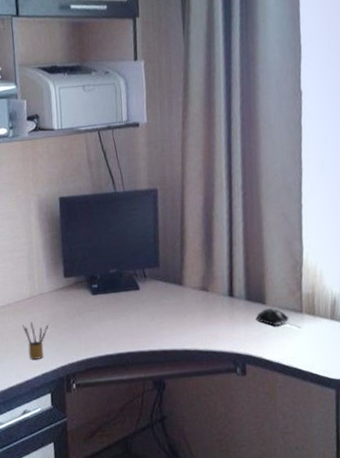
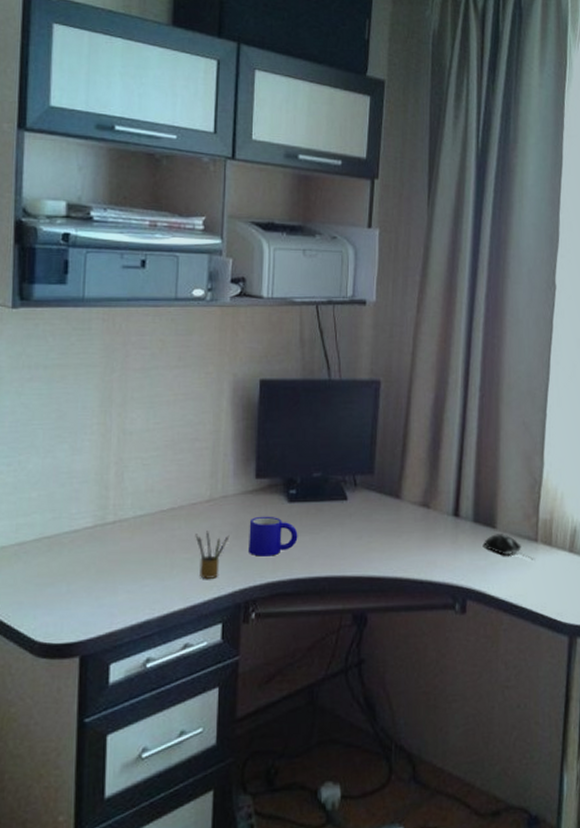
mug: none [63,307,103,340] -> present [249,516,298,557]

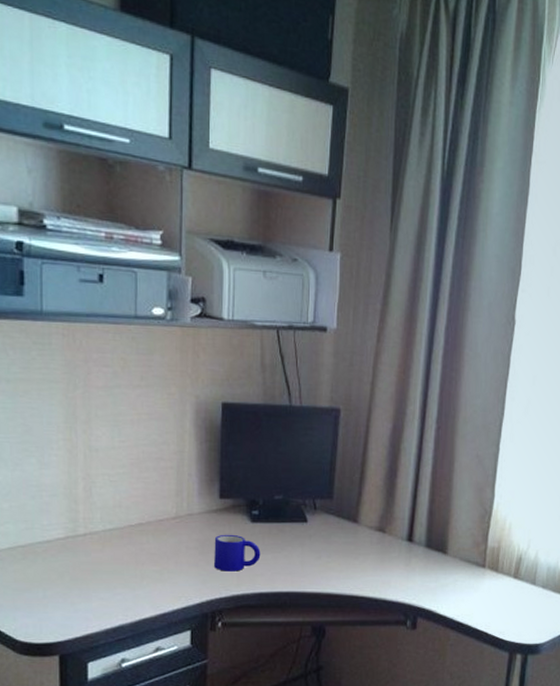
pencil box: present [195,531,230,579] -> none [163,546,196,590]
computer mouse: present [484,534,535,560] -> none [435,559,482,584]

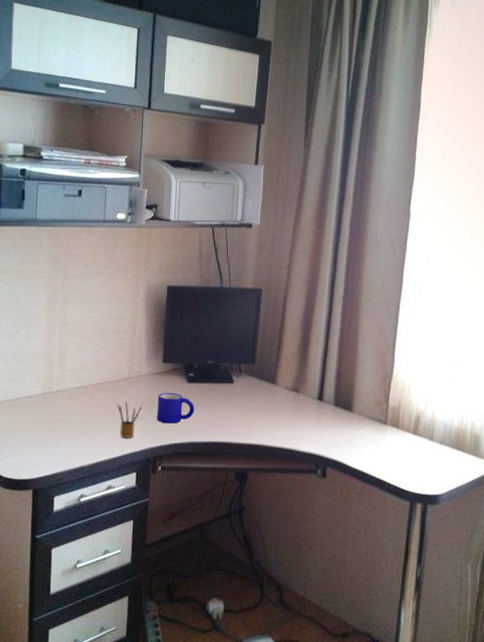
pencil box: none [163,546,196,590] -> present [117,401,143,438]

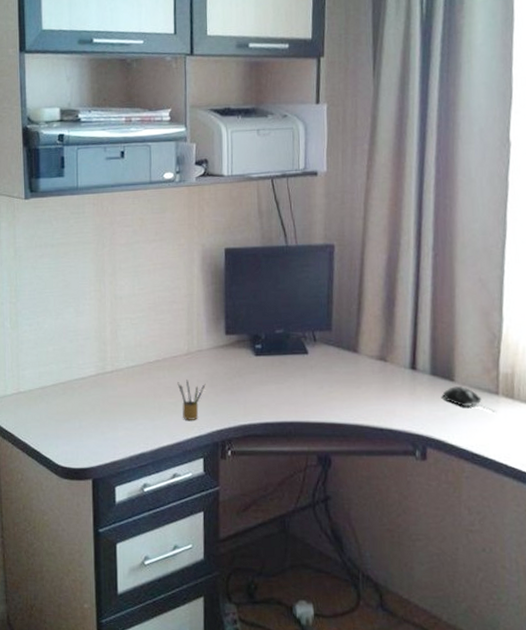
mug: present [157,392,195,424] -> none [222,367,265,403]
computer mouse: none [342,416,385,439] -> present [442,386,497,412]

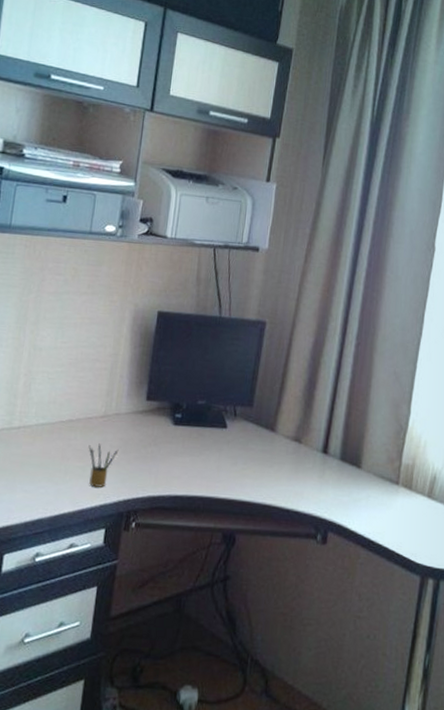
computer mouse: present [442,386,497,412] -> none [348,473,395,501]

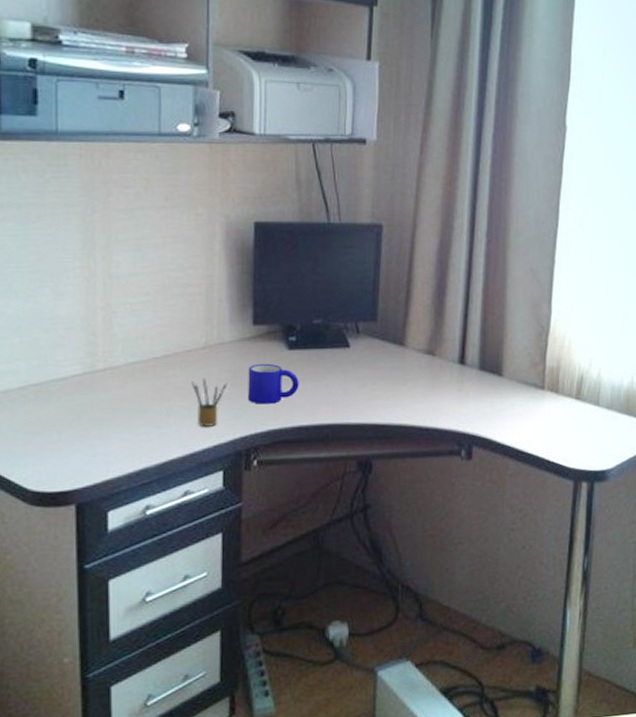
mug: none [134,435,180,473] -> present [248,363,299,404]

